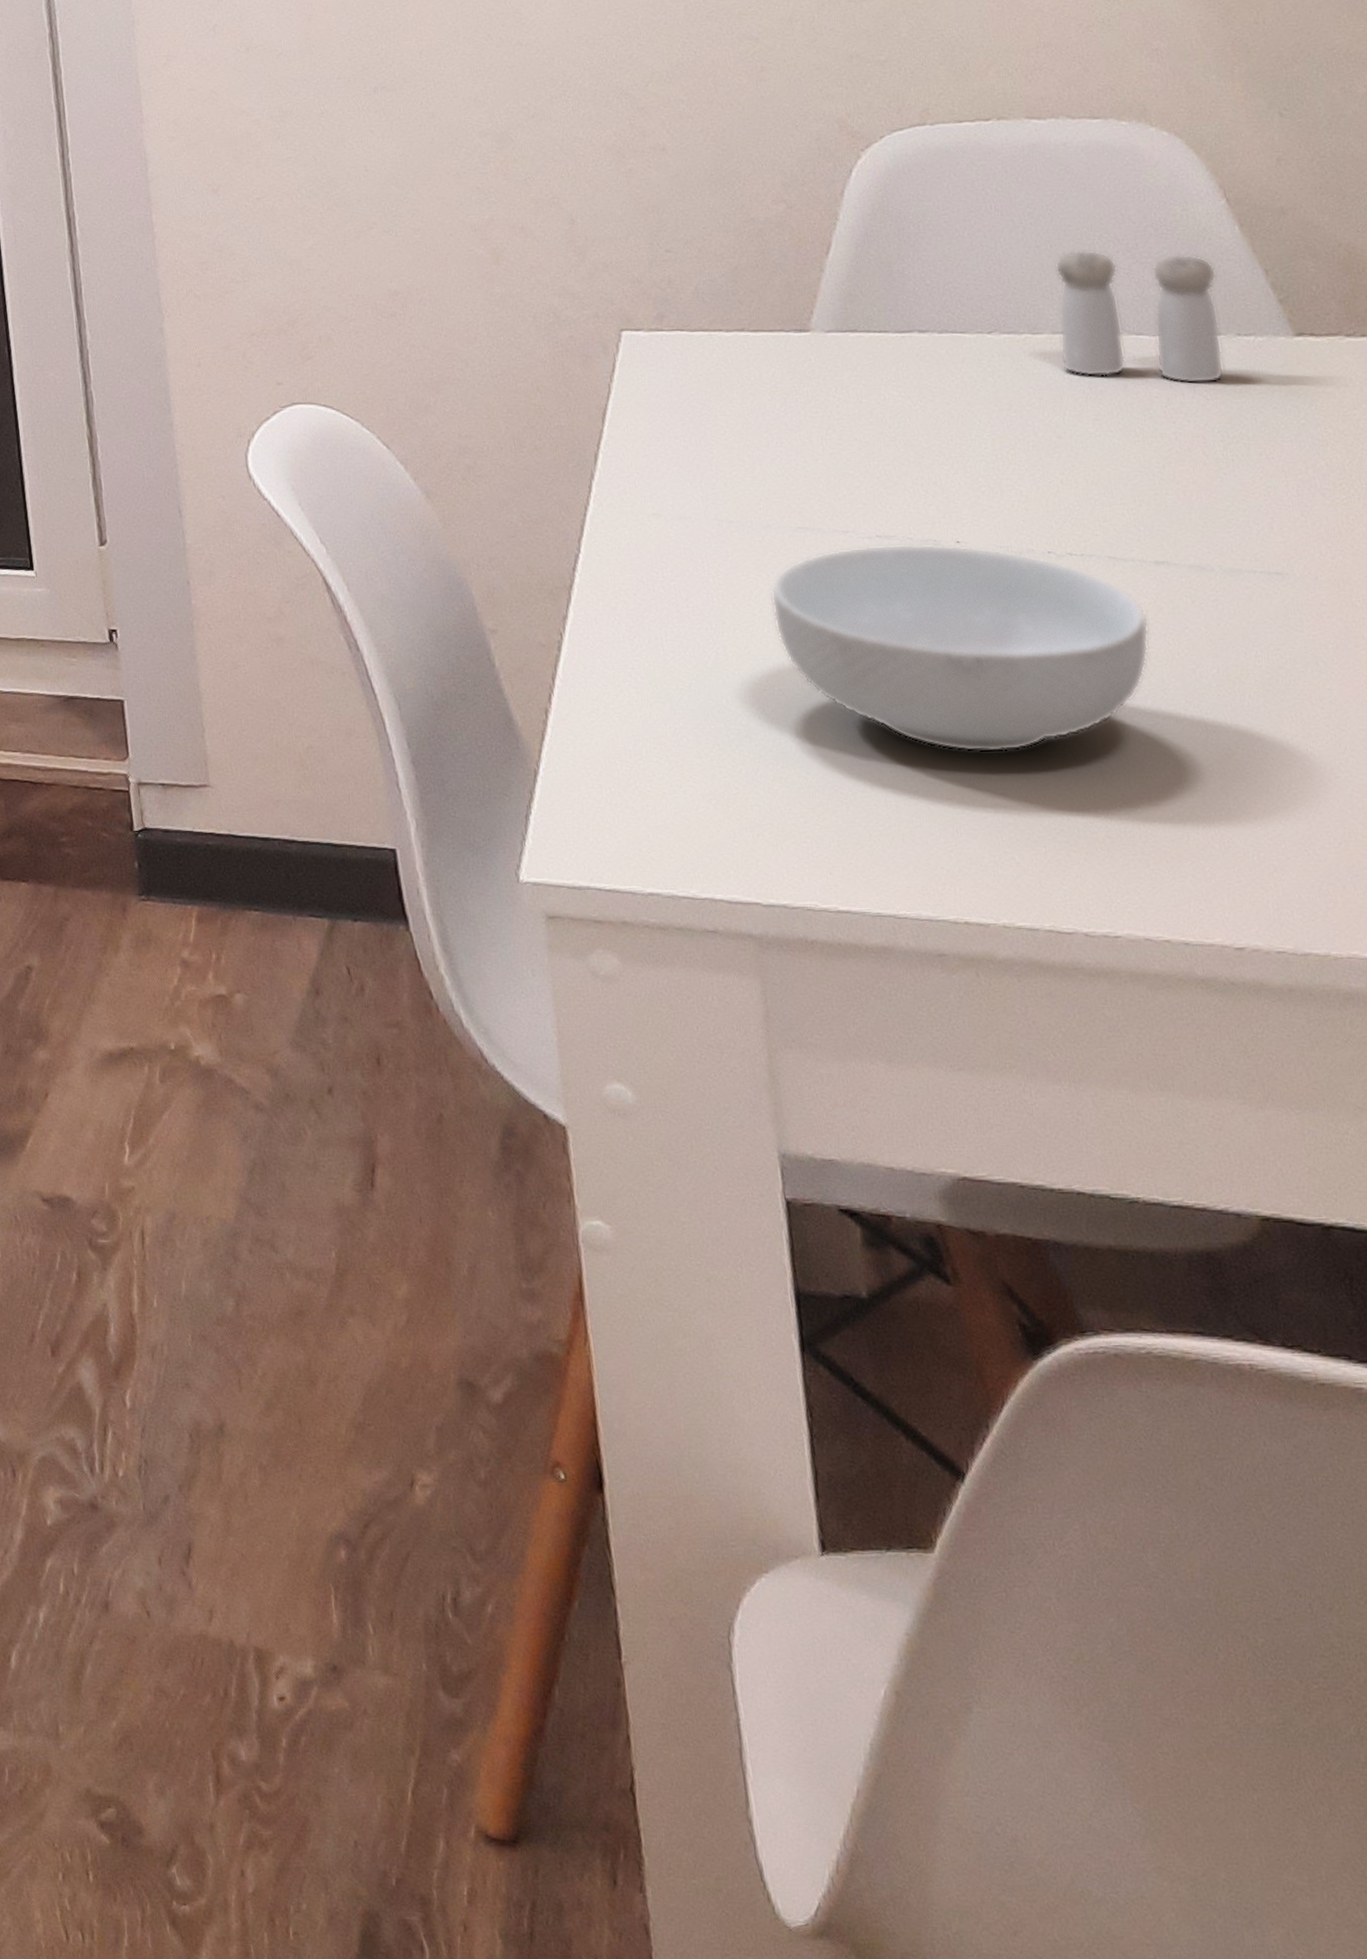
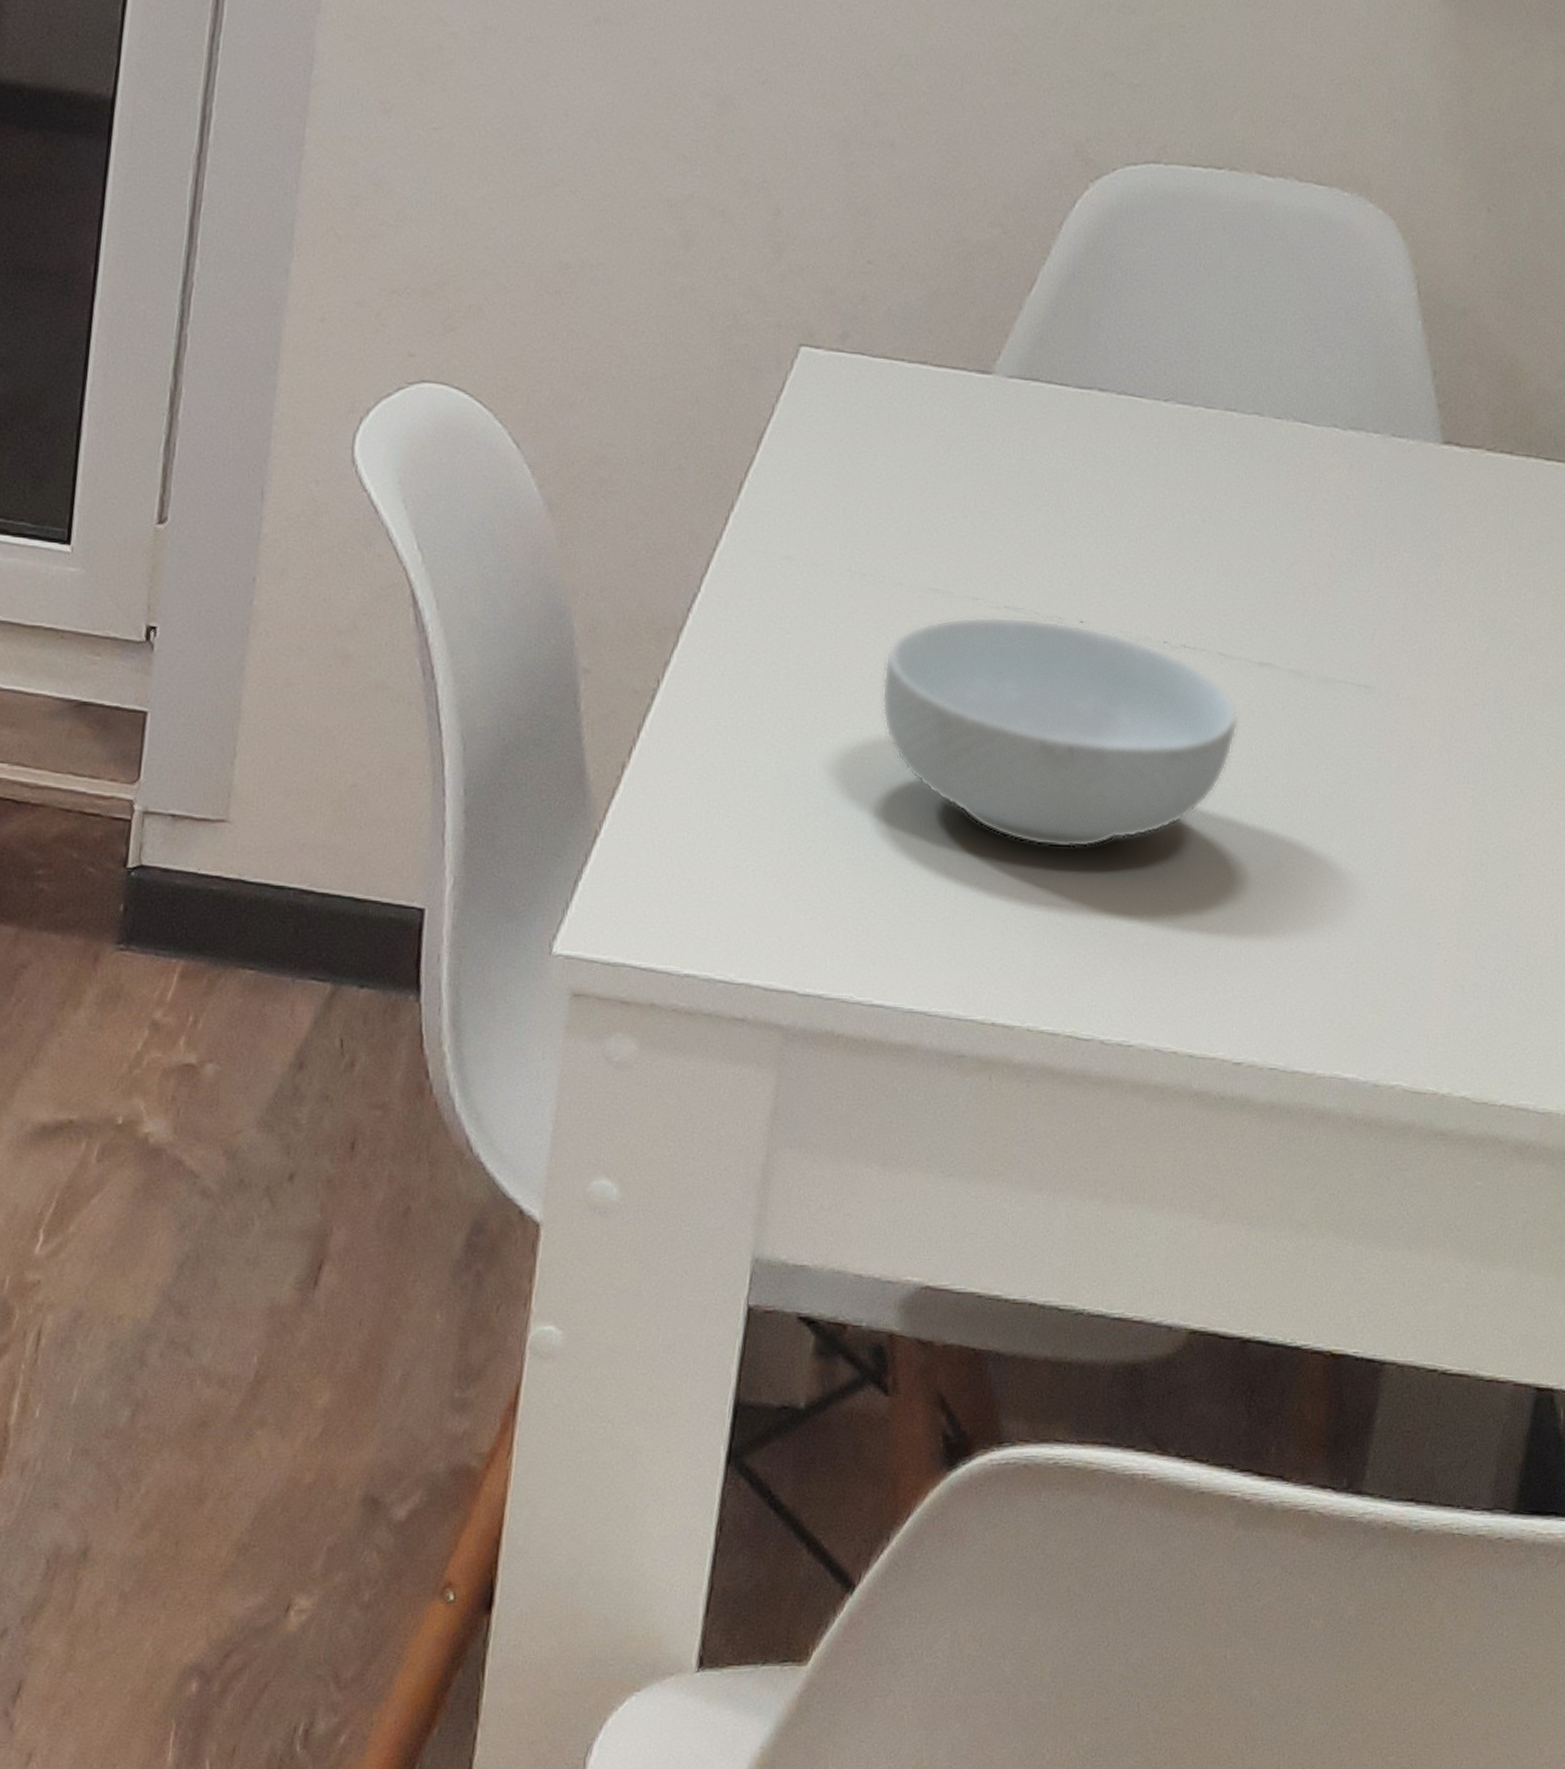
salt and pepper shaker: present [1055,250,1225,384] -> none [1224,323,1391,483]

